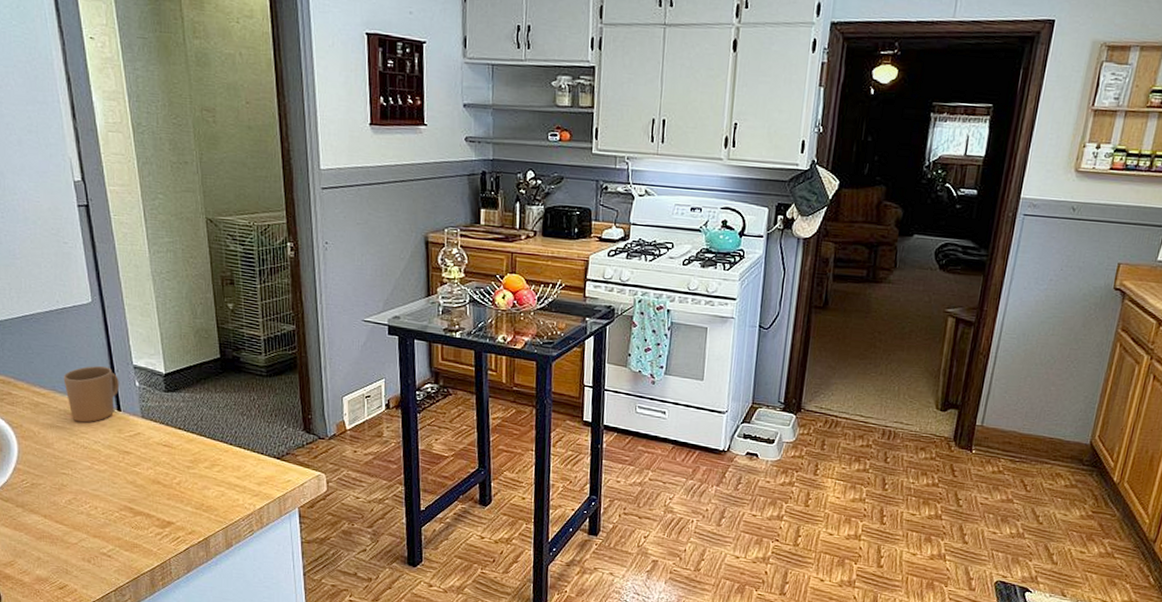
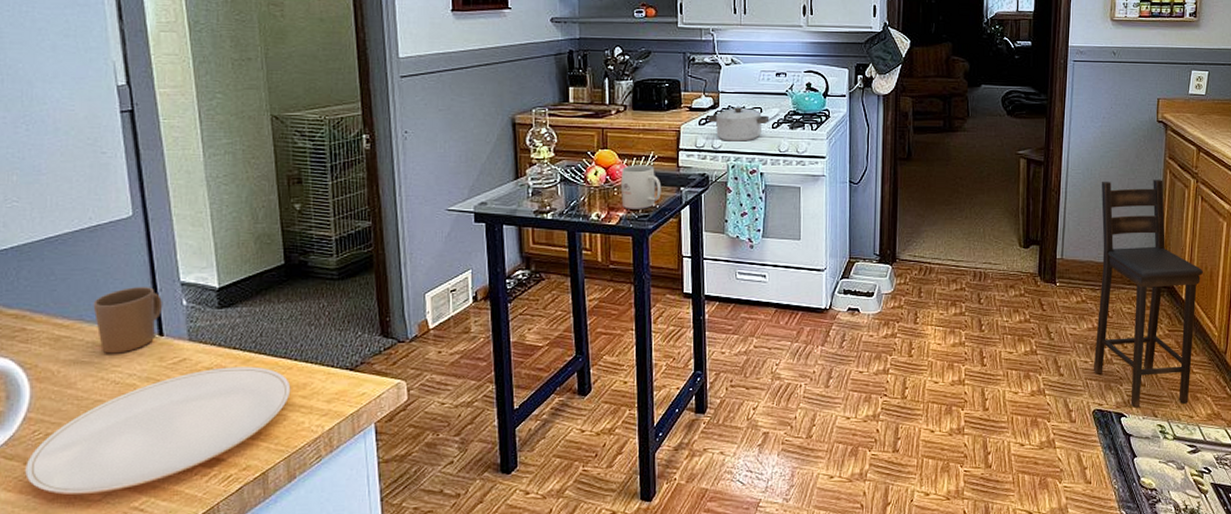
plate: none [18,444,227,538] -> present [25,366,291,496]
mug: none [527,291,567,336] -> present [620,165,662,209]
cooking pot: none [617,240,681,277] -> present [708,107,770,142]
bar stool: none [1001,348,1143,588] -> present [1093,180,1203,408]

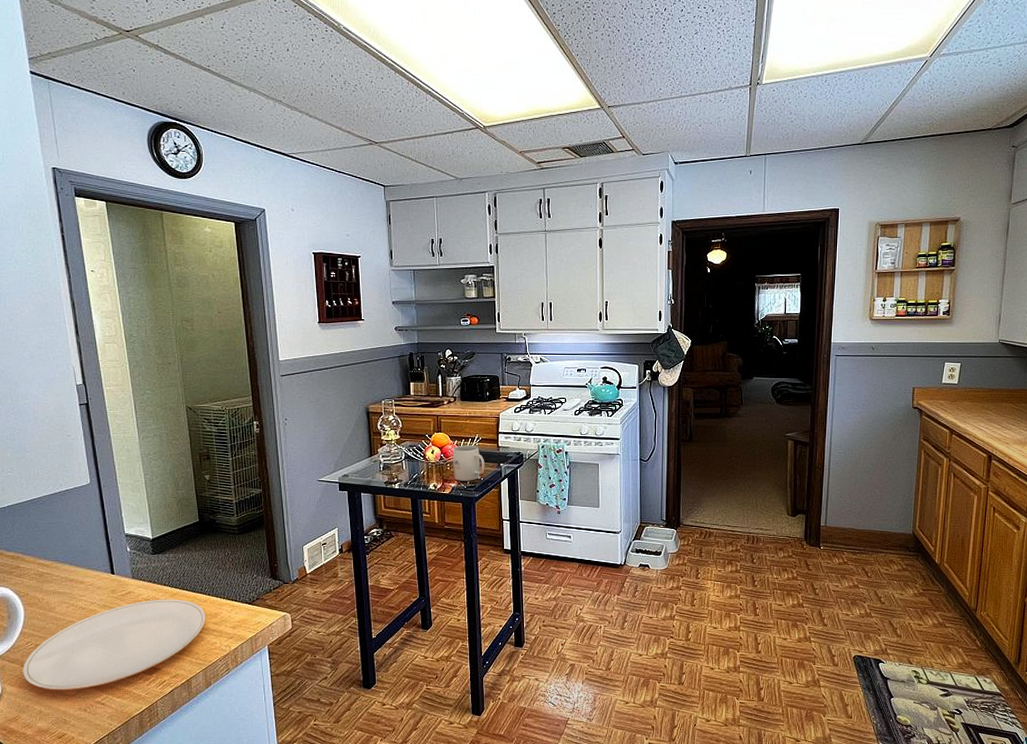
mug: present [93,287,163,354] -> none [65,537,114,587]
cooking pot: present [708,107,770,142] -> none [522,398,572,426]
bar stool: present [1093,180,1203,408] -> none [853,458,955,655]

